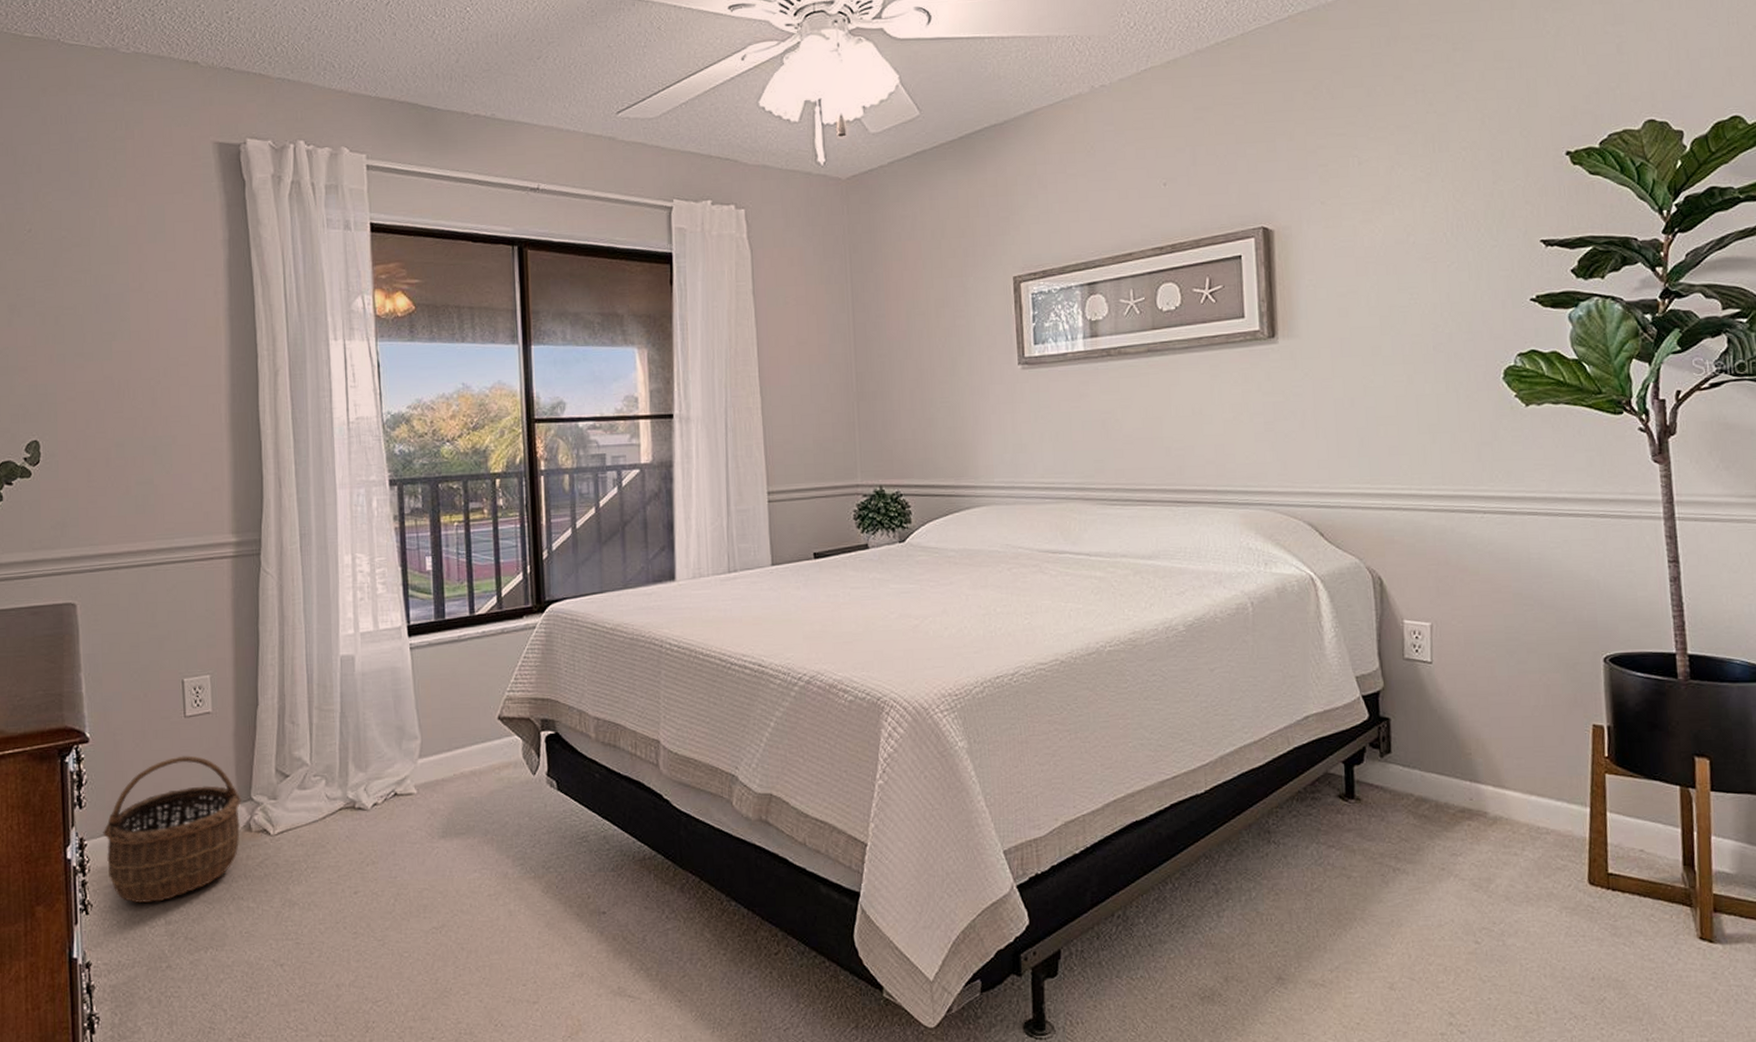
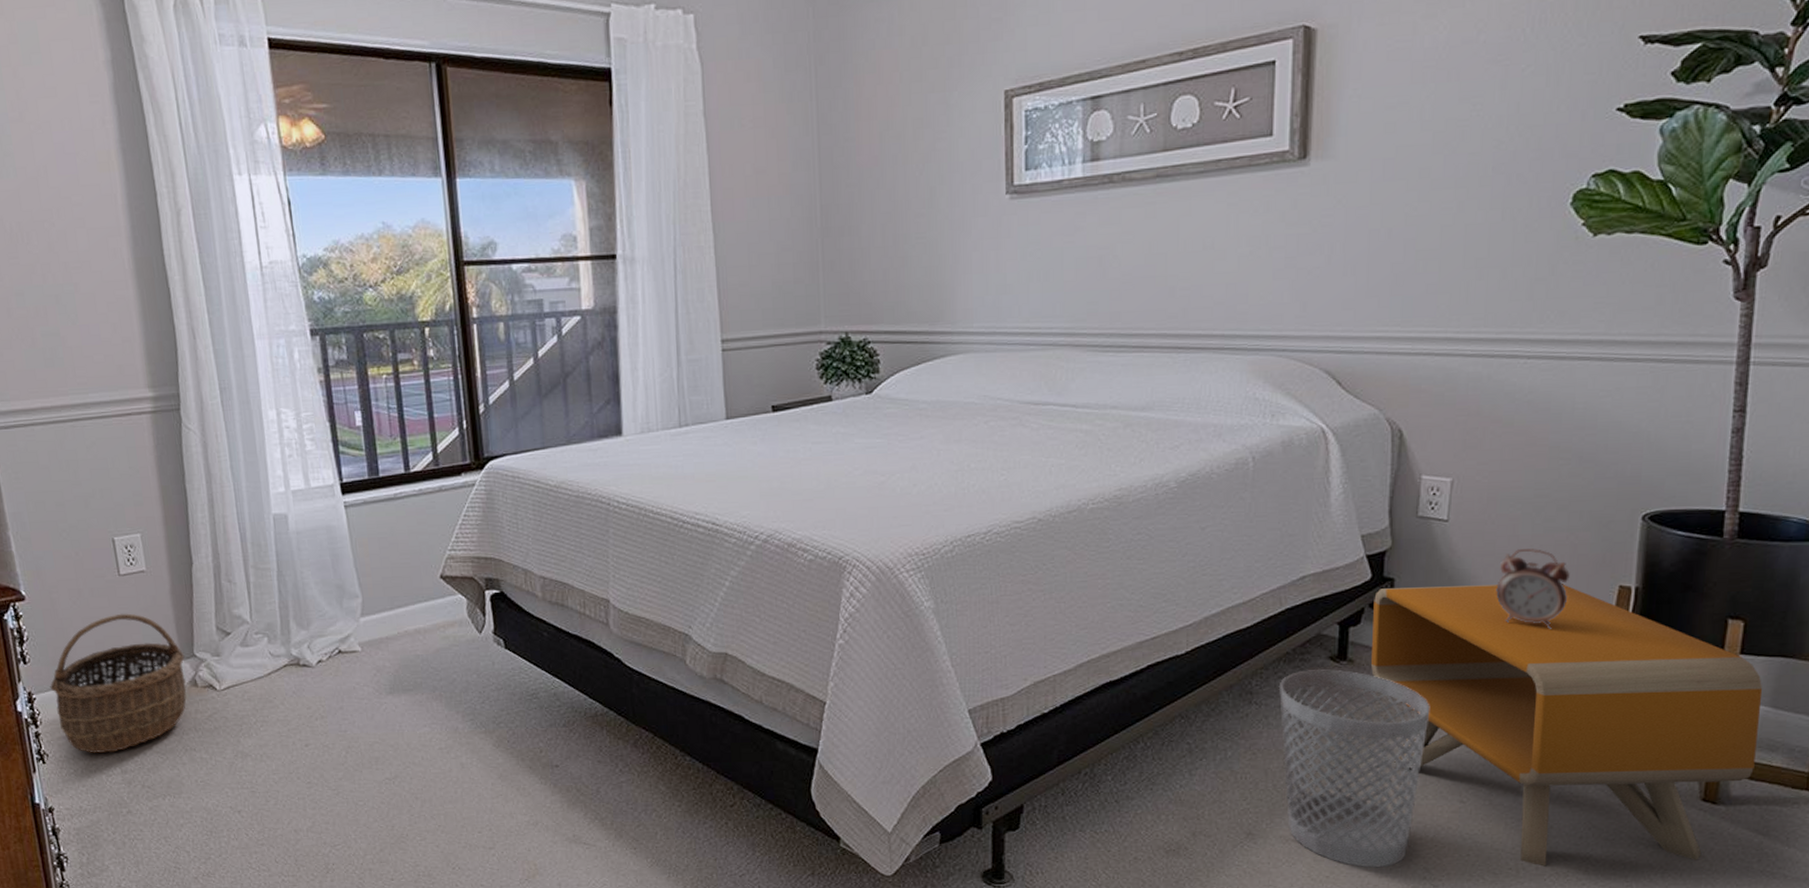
wastebasket: none [1294,807,1437,1014] -> present [1278,668,1430,868]
nightstand: none [1373,723,1742,1010] -> present [1371,584,1763,867]
alarm clock: none [1483,689,1548,767] -> present [1496,549,1570,629]

